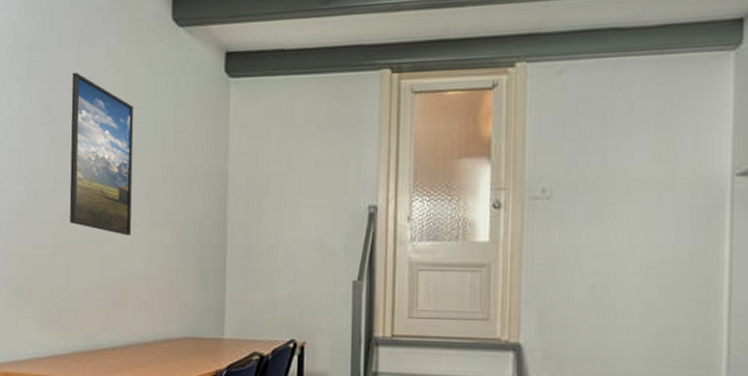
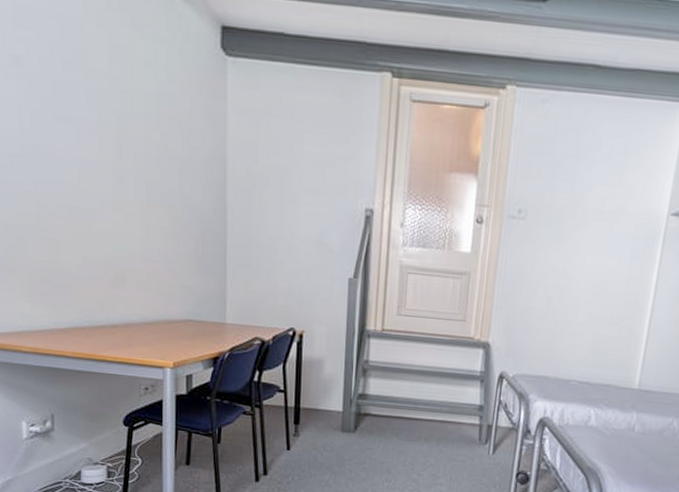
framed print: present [69,72,134,236] -> none [42,20,125,214]

